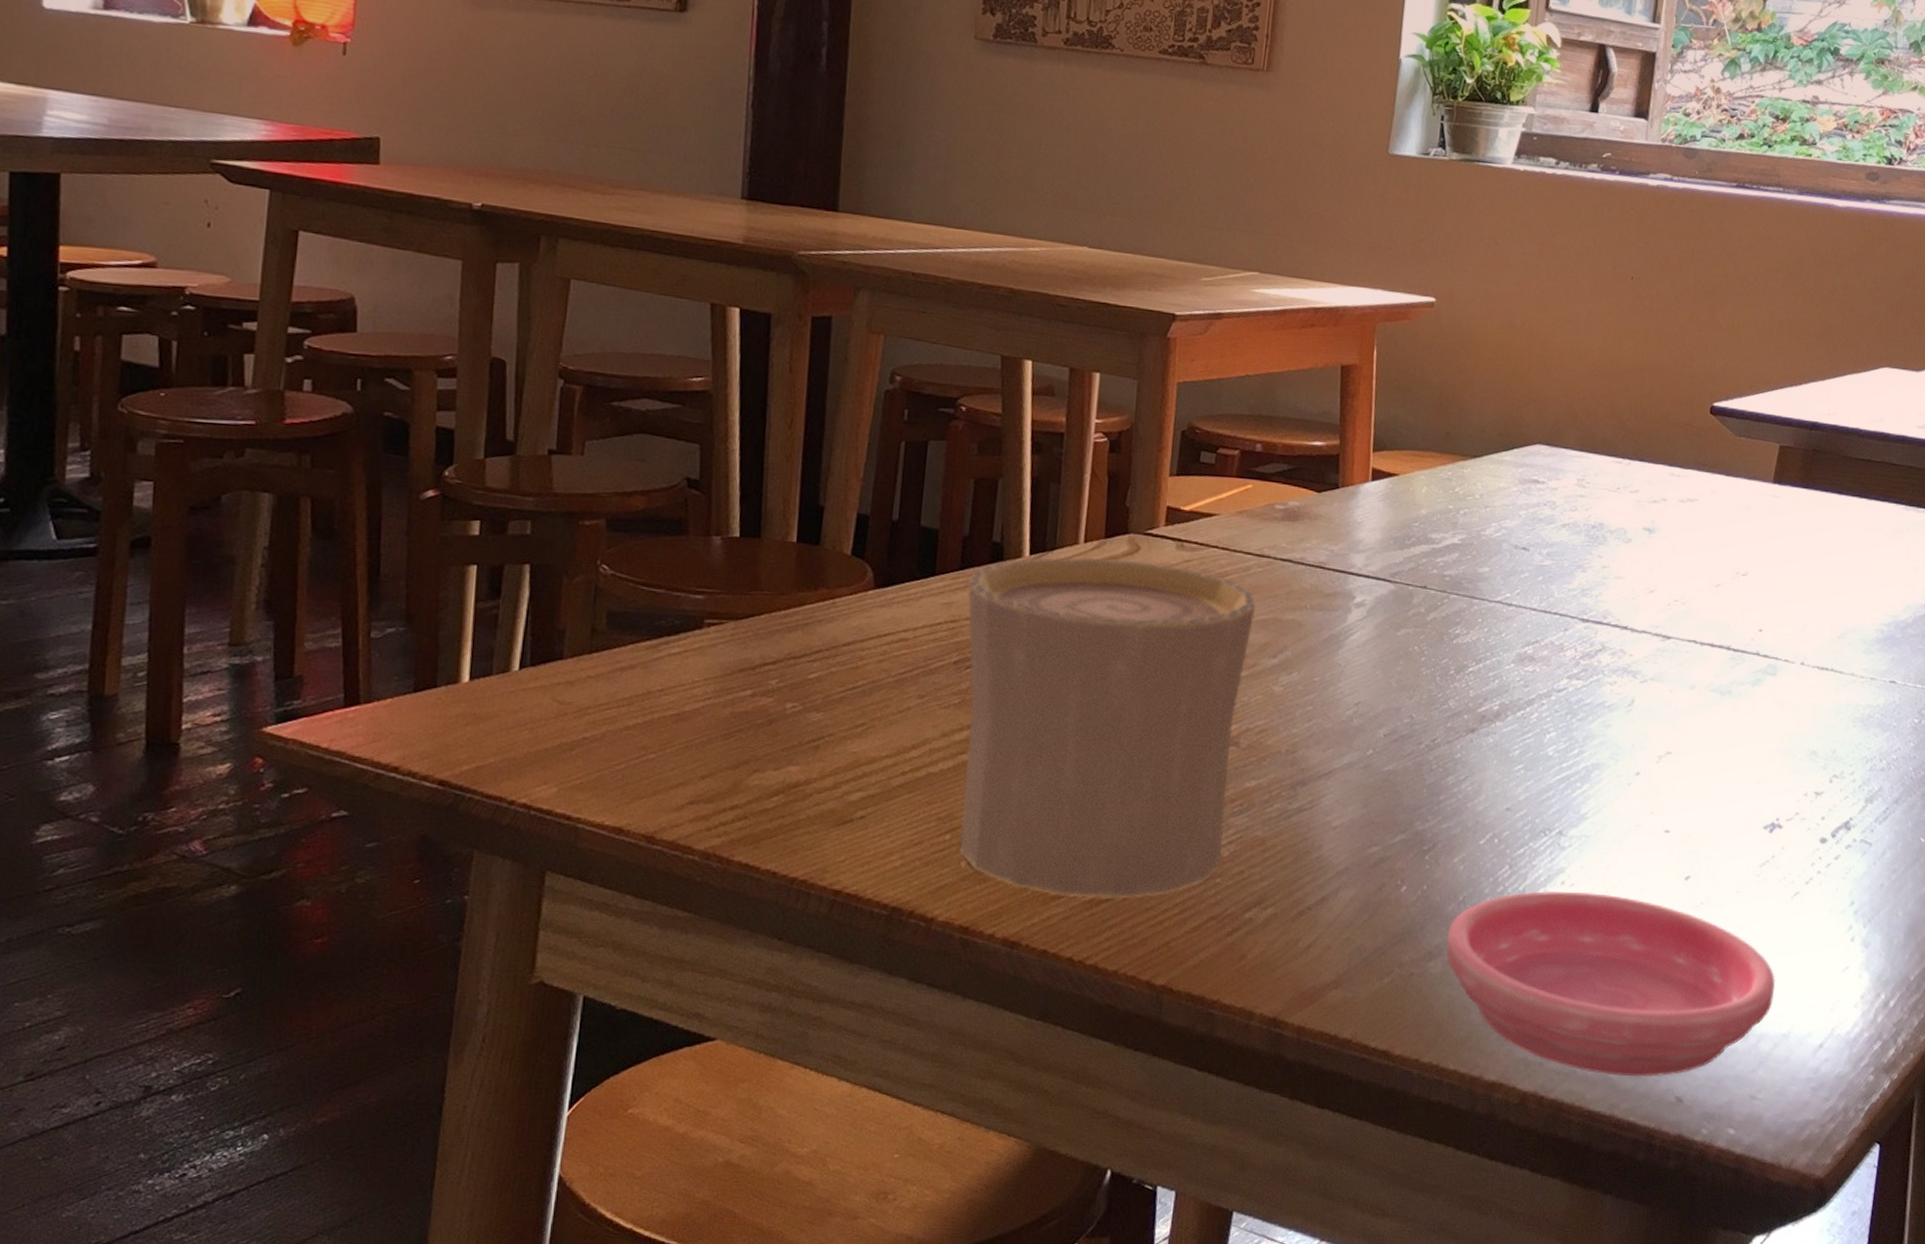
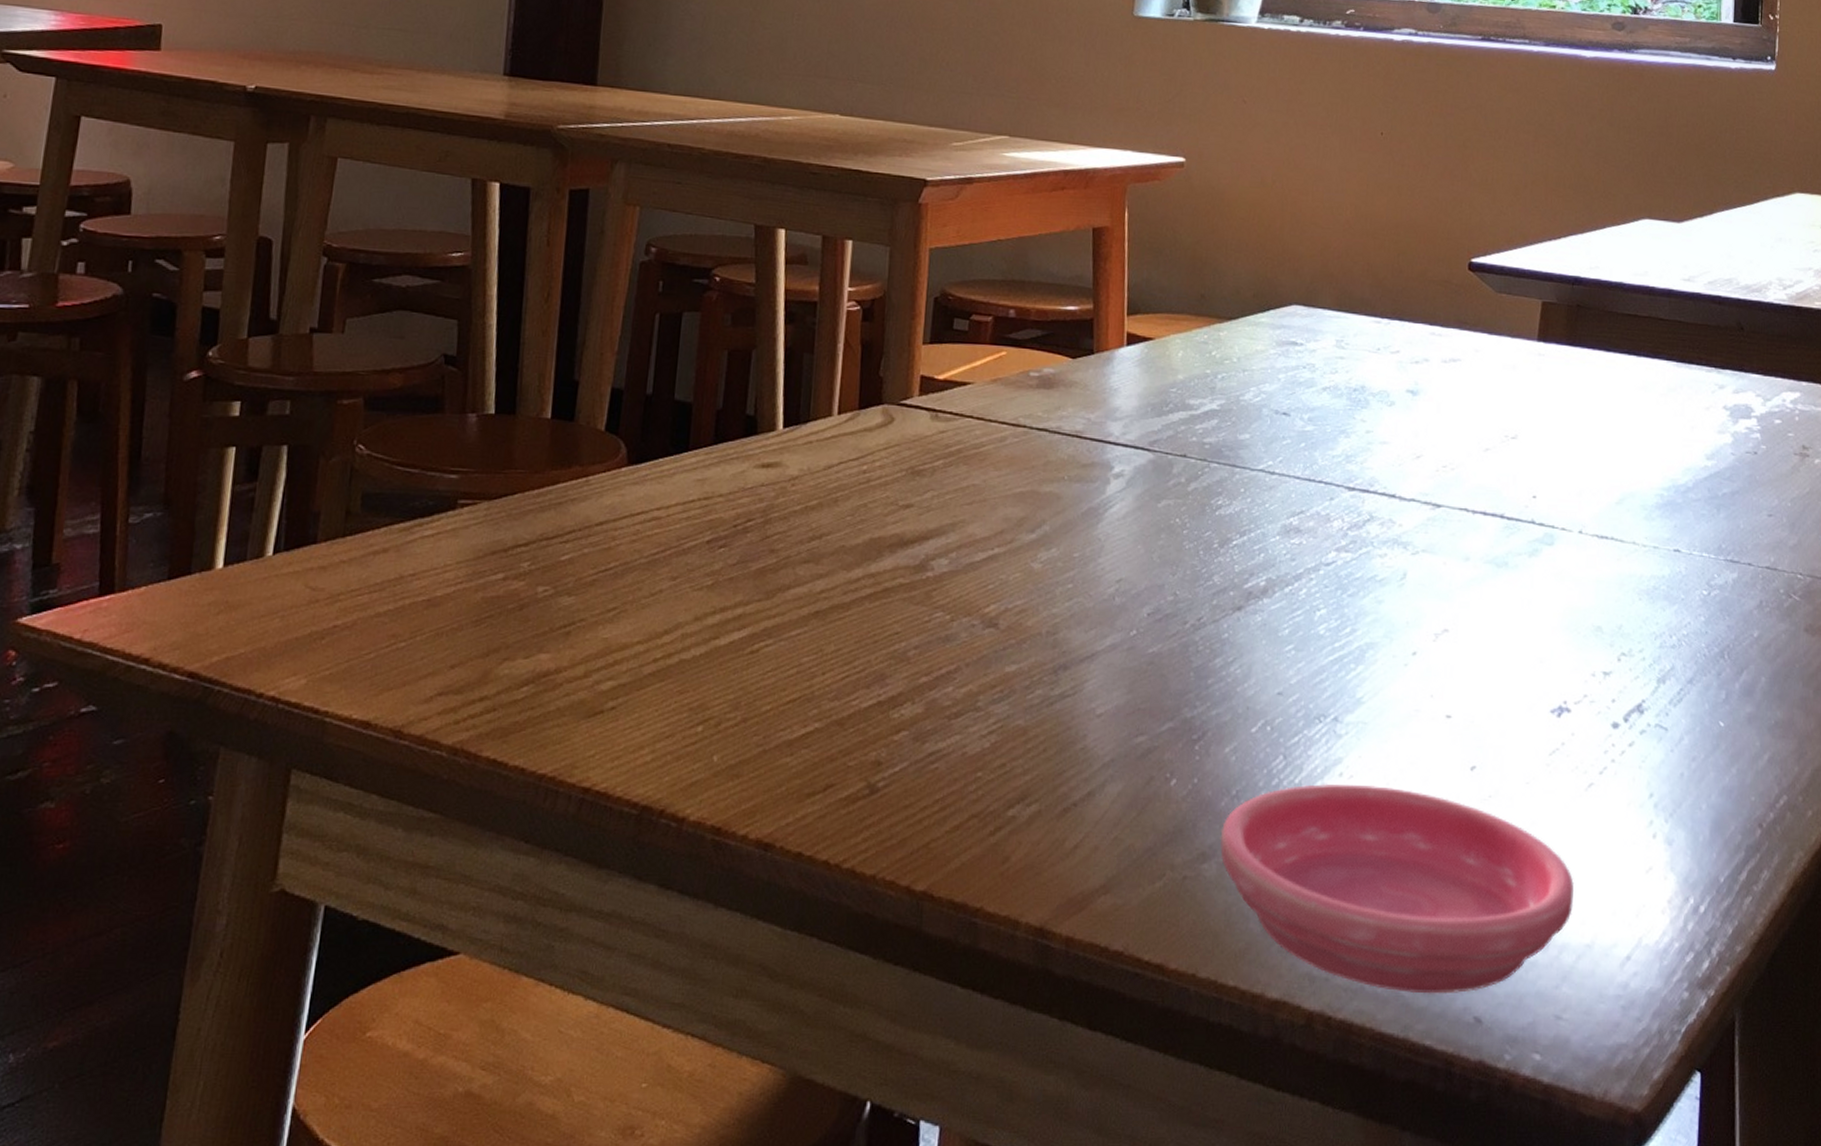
cup: present [959,557,1256,899] -> none [711,429,1013,795]

